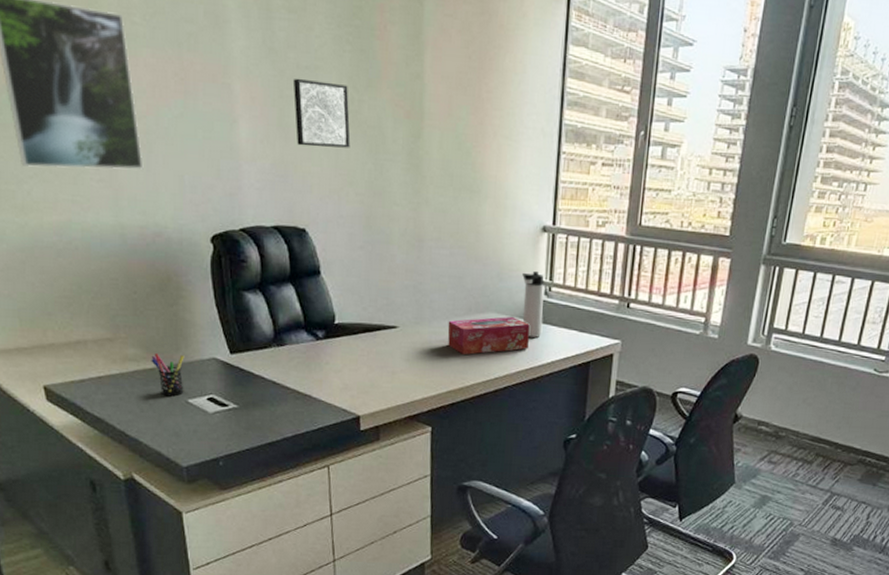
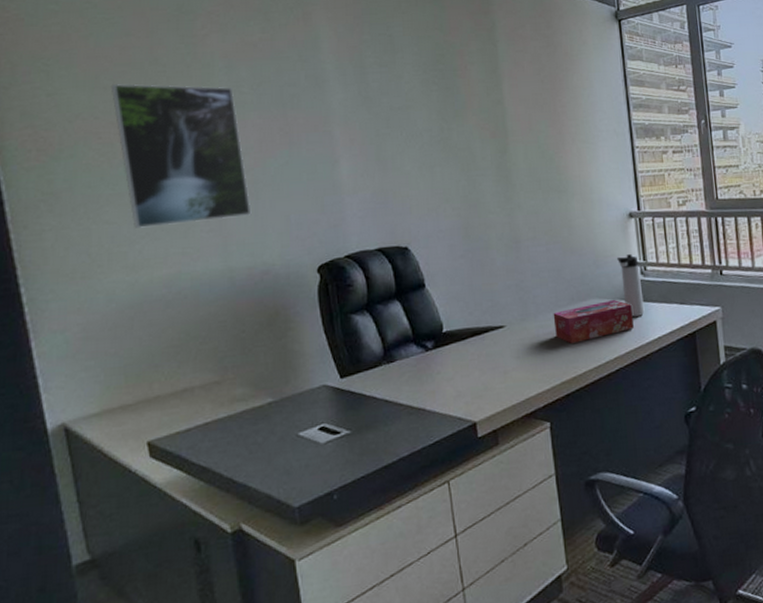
pen holder: present [151,354,184,397] -> none [260,387,295,433]
wall art: present [293,78,351,148] -> none [387,117,444,174]

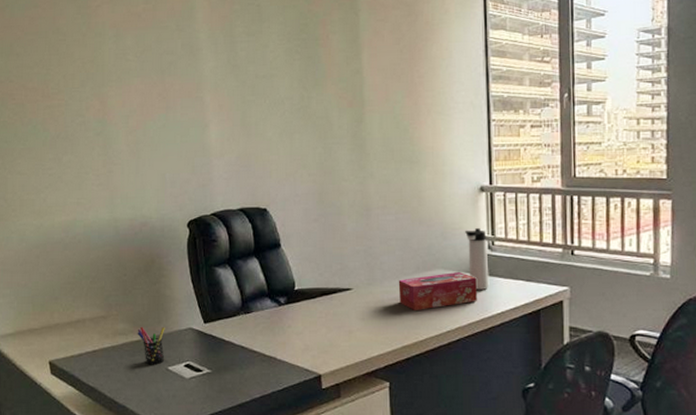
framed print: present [110,83,252,228] -> none [22,50,134,179]
pen holder: none [260,387,295,433] -> present [137,327,165,365]

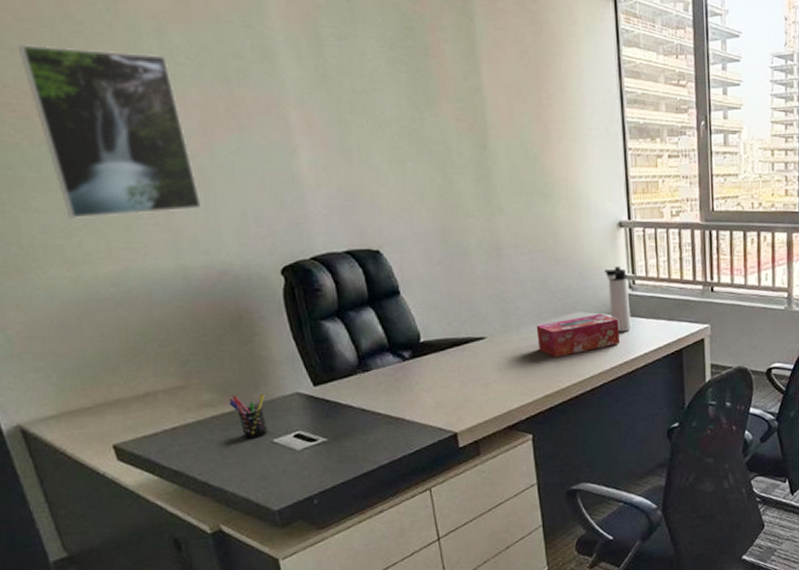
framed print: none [22,50,134,179] -> present [17,43,202,218]

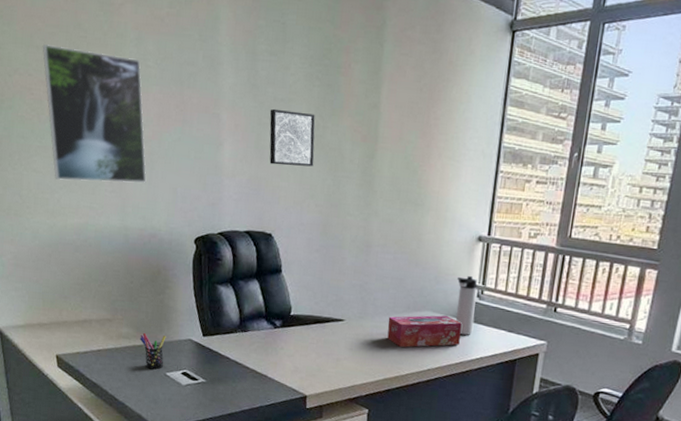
wall art: none [350,102,417,168] -> present [269,108,315,167]

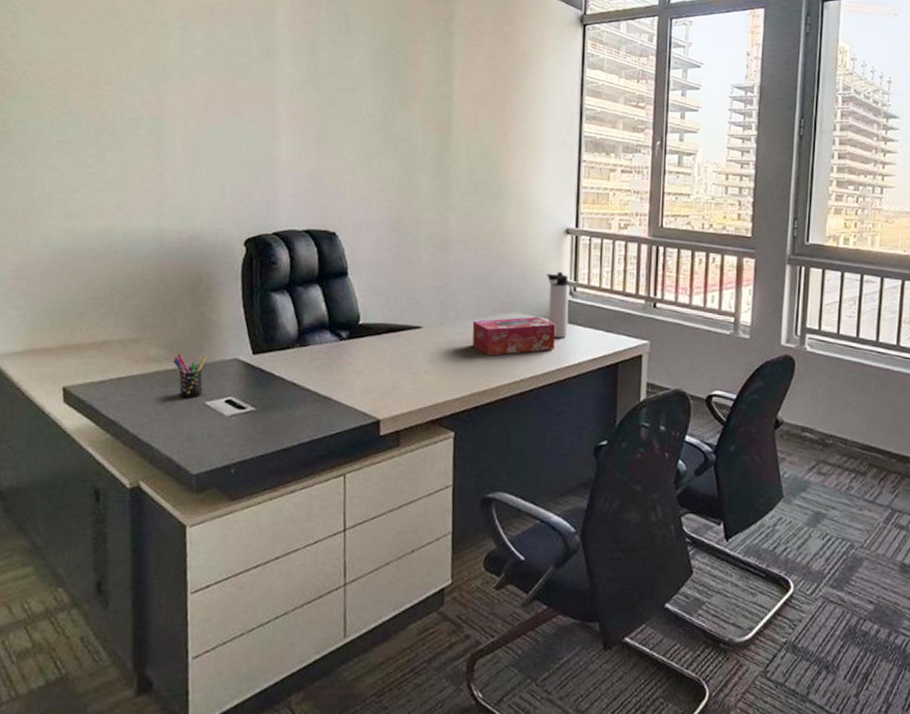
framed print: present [42,43,147,183] -> none [71,31,189,180]
wall art: present [269,108,315,167] -> none [332,99,383,159]

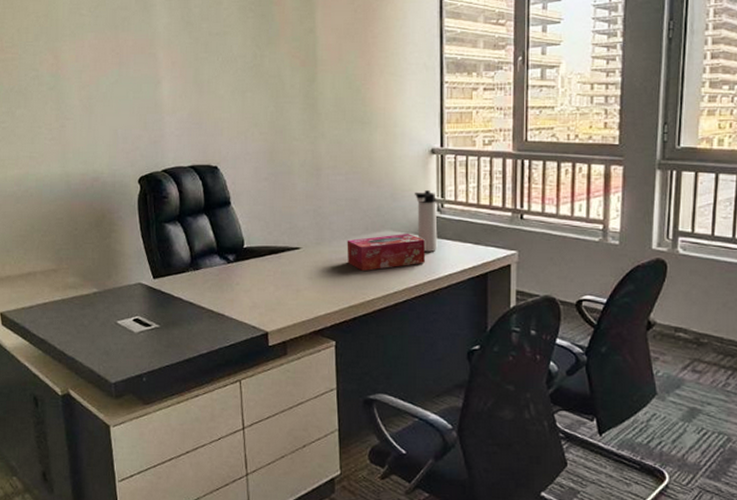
pen holder: present [173,354,207,399] -> none [87,281,115,319]

